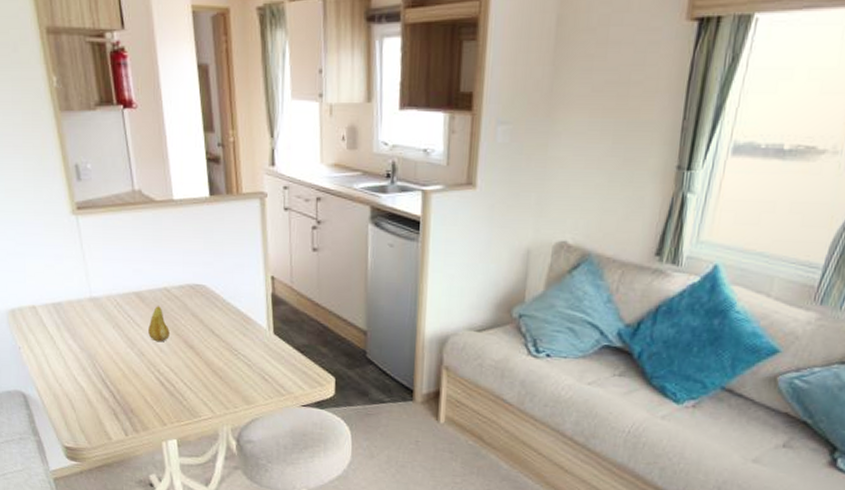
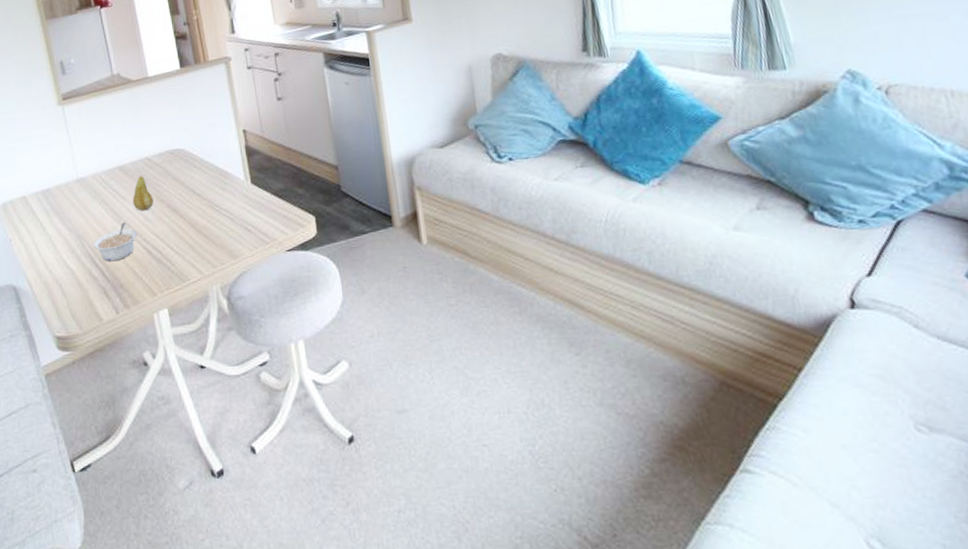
legume: none [105,350,151,387] -> present [93,222,137,262]

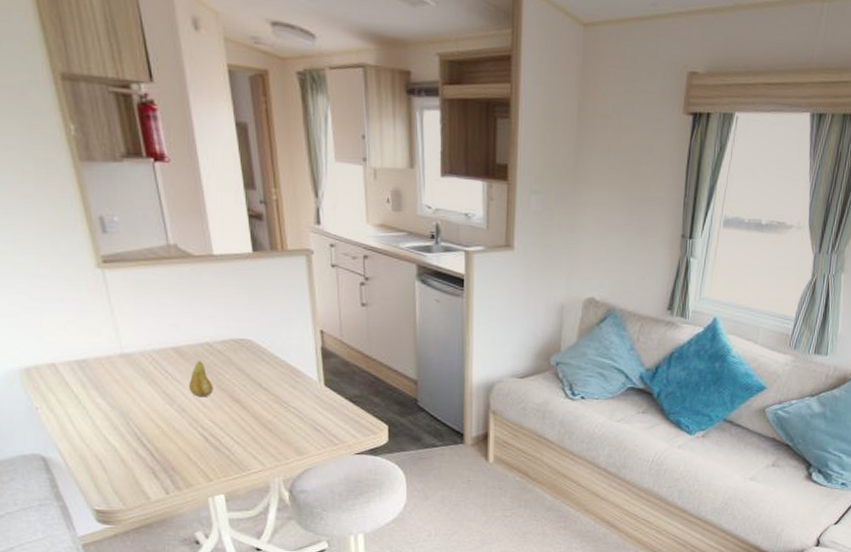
legume: present [93,222,137,262] -> none [140,406,193,444]

